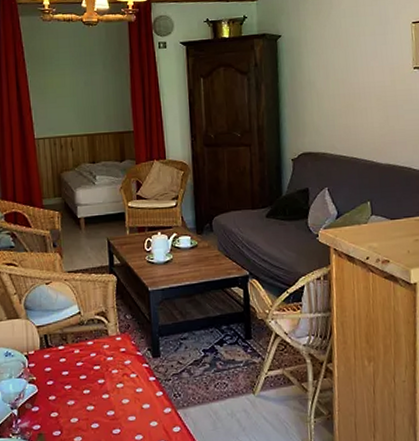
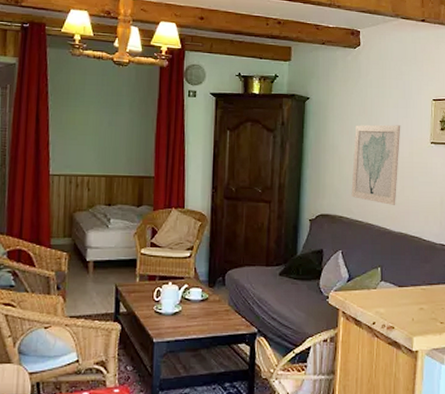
wall art: none [331,53,381,137] -> present [351,124,401,205]

